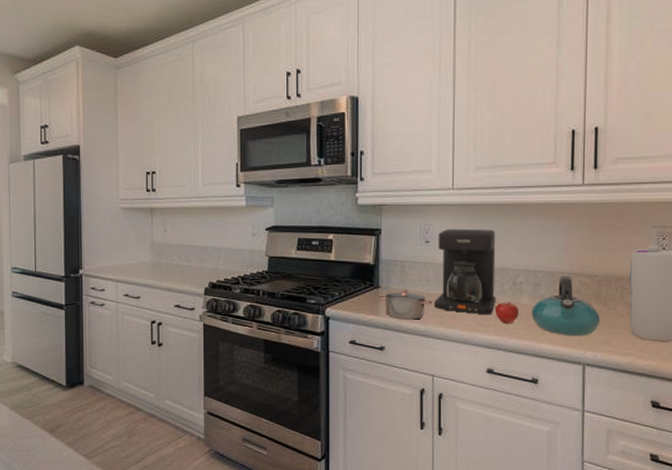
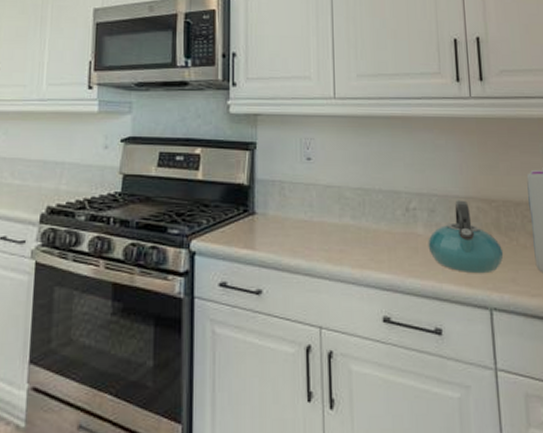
cooking pot: present [378,289,433,320] -> none [254,216,318,255]
coffee maker: present [433,228,496,315] -> none [318,143,389,248]
fruit: present [495,302,519,324] -> none [387,231,414,259]

